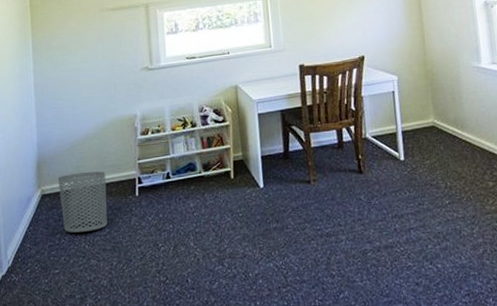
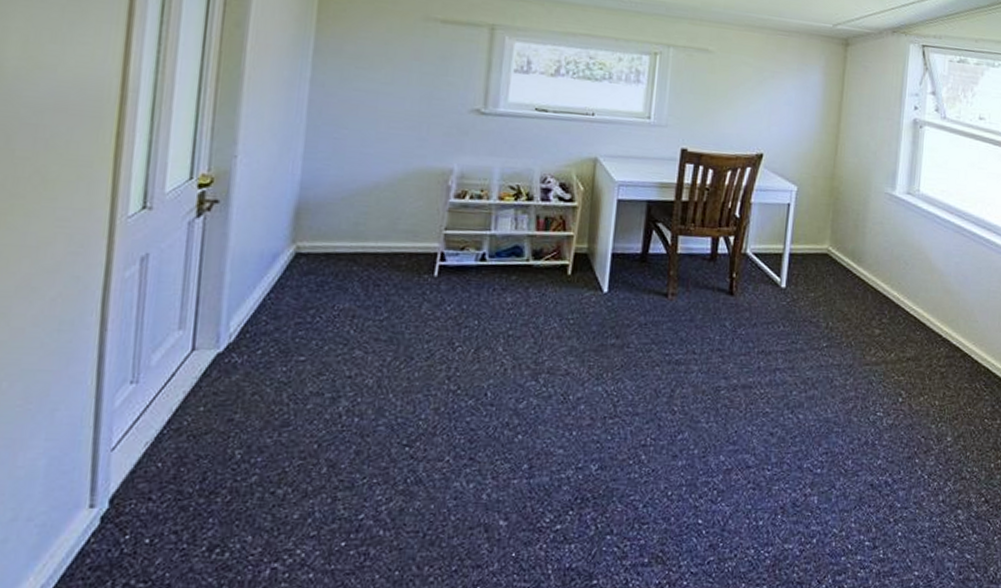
waste bin: present [57,171,108,233] -> none [322,231,396,313]

